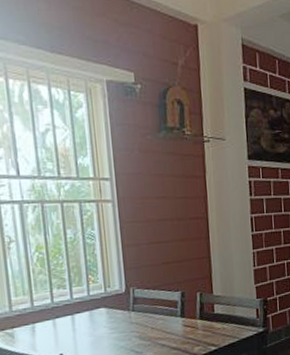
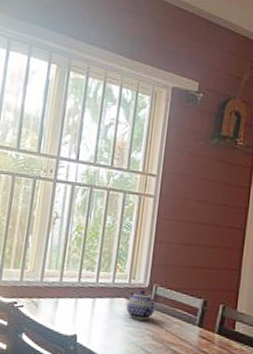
teapot: none [107,295,137,325] -> present [126,289,156,321]

